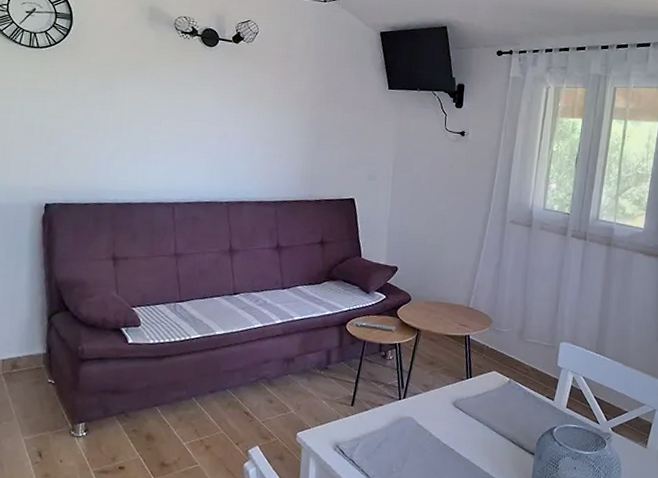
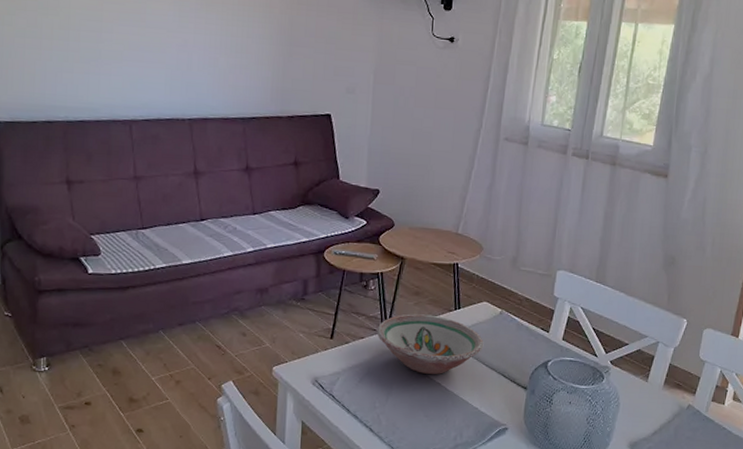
bowl: none [394,382,494,440] -> present [376,314,484,374]

